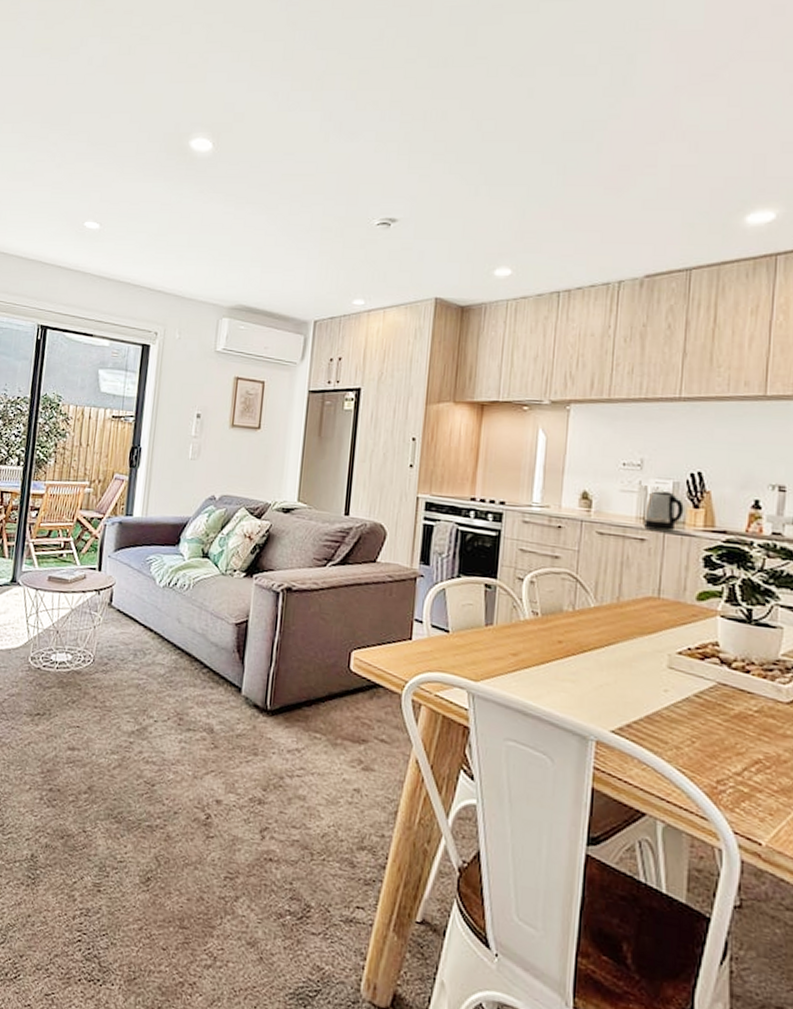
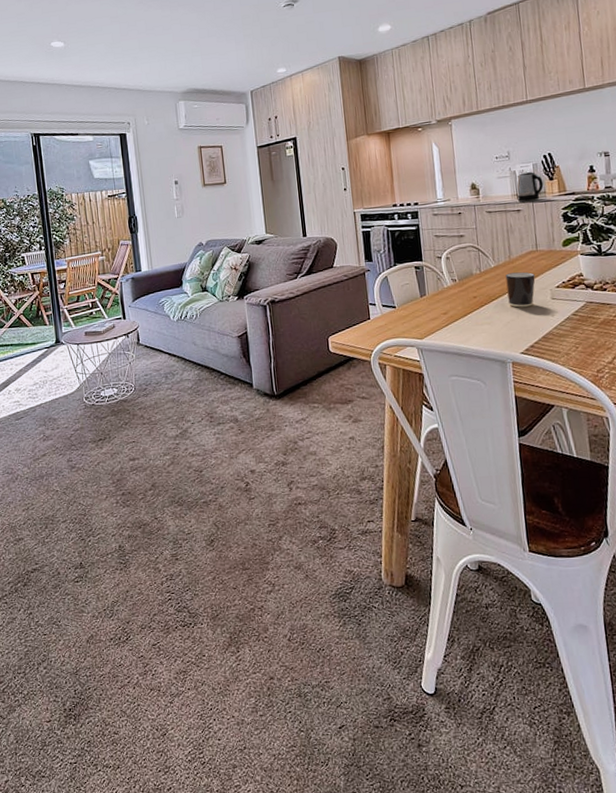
mug: none [606,620,650,671] -> present [505,272,536,308]

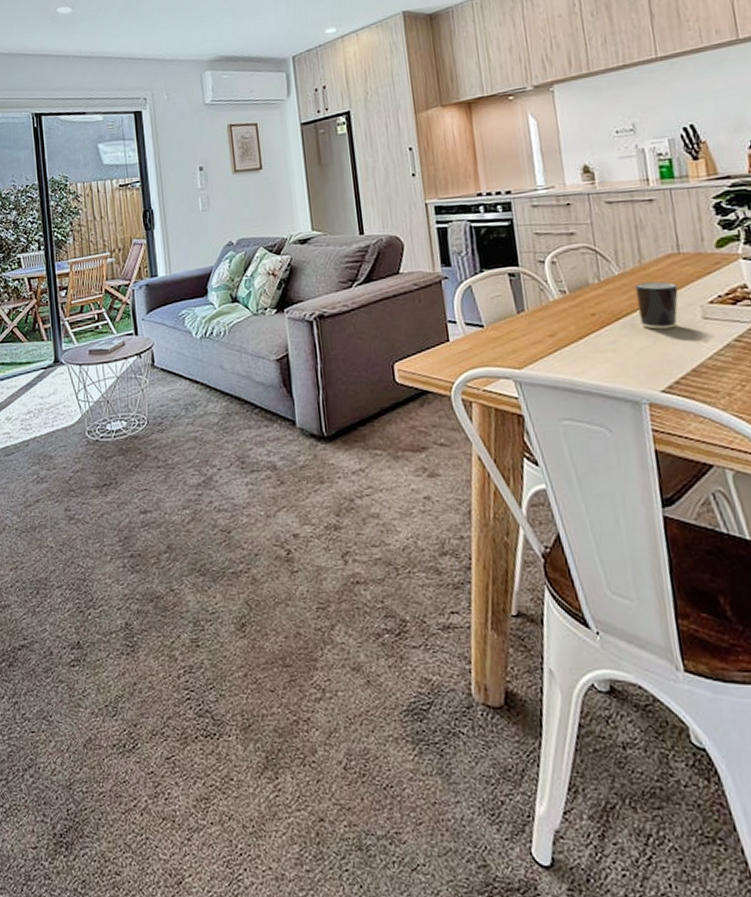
kettle: present [516,171,544,202] -> none [646,149,685,189]

